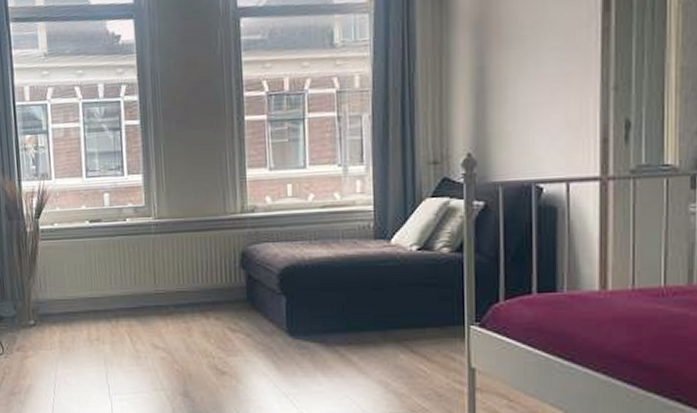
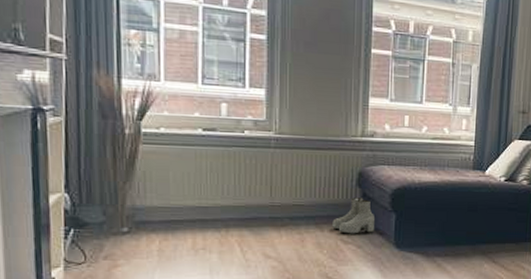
boots: none [218,280,263,321] -> present [332,197,374,234]

